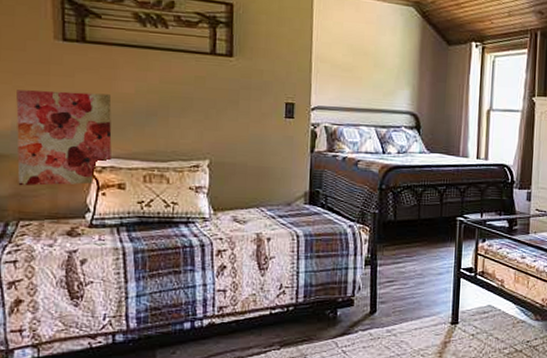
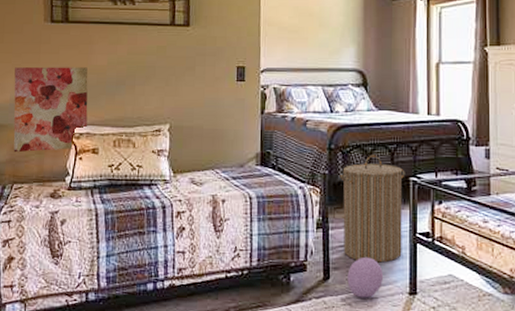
laundry hamper: none [389,195,453,296] -> present [340,154,405,263]
ball: none [393,291,429,329] -> present [347,256,384,298]

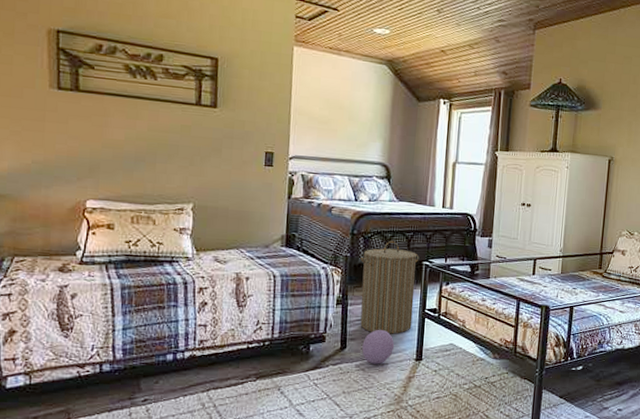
wall art: present [13,66,88,153] -> none [13,134,103,225]

